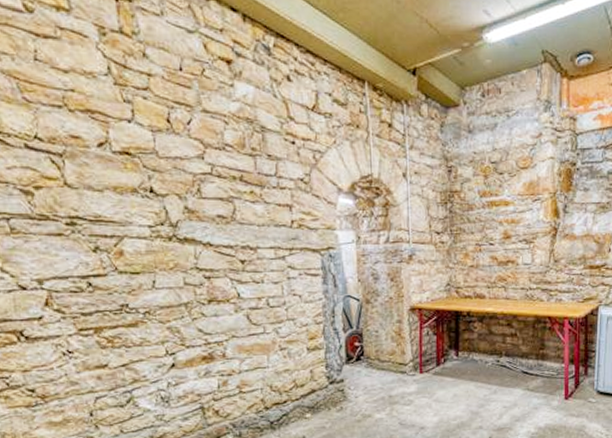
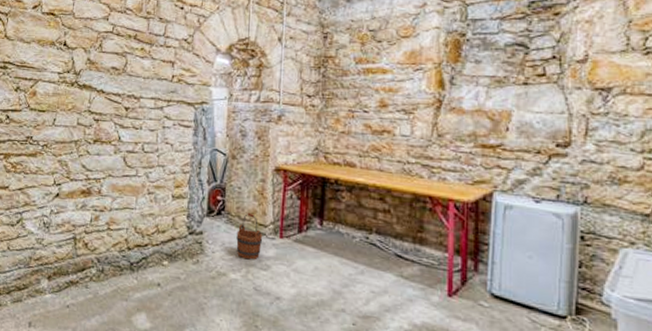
wooden bucket: none [378,354,404,399] -> present [236,212,263,260]

